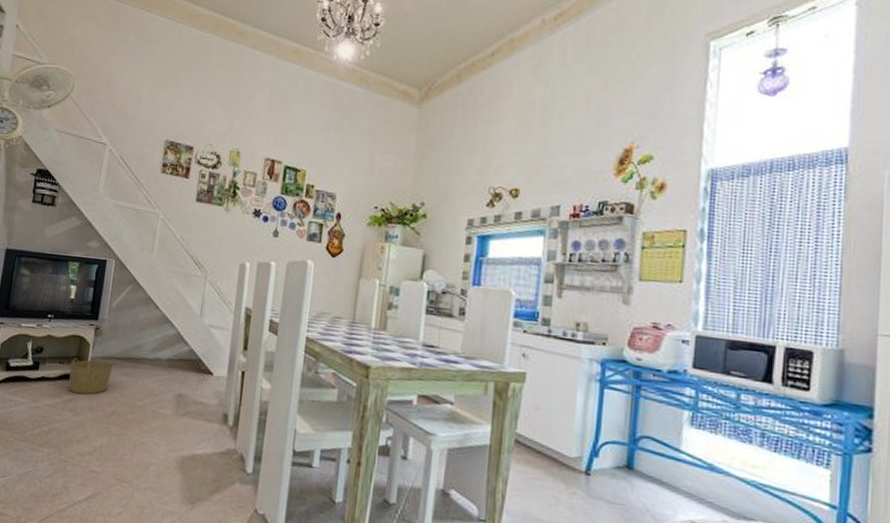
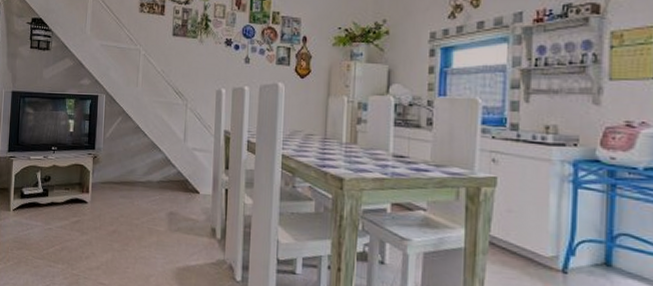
basket: present [69,357,114,395] -> none [74,184,112,217]

